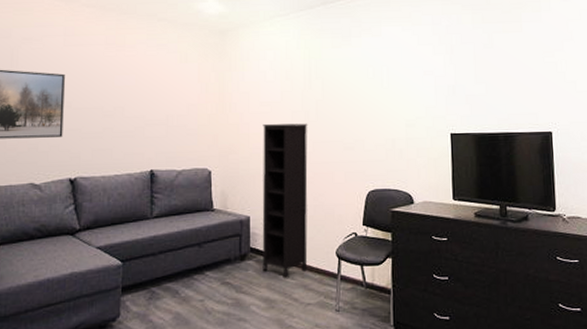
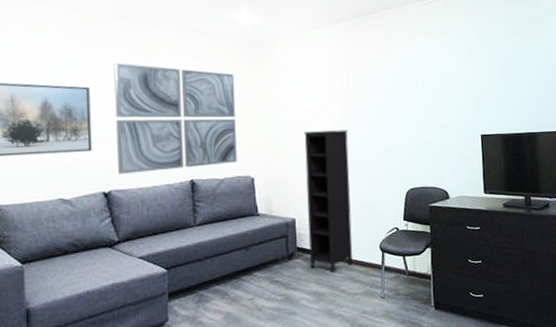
wall art: none [85,51,198,161] -> present [114,63,237,174]

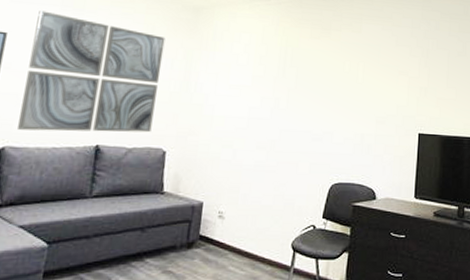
bookcase: present [304,129,353,274] -> none [210,108,277,270]

